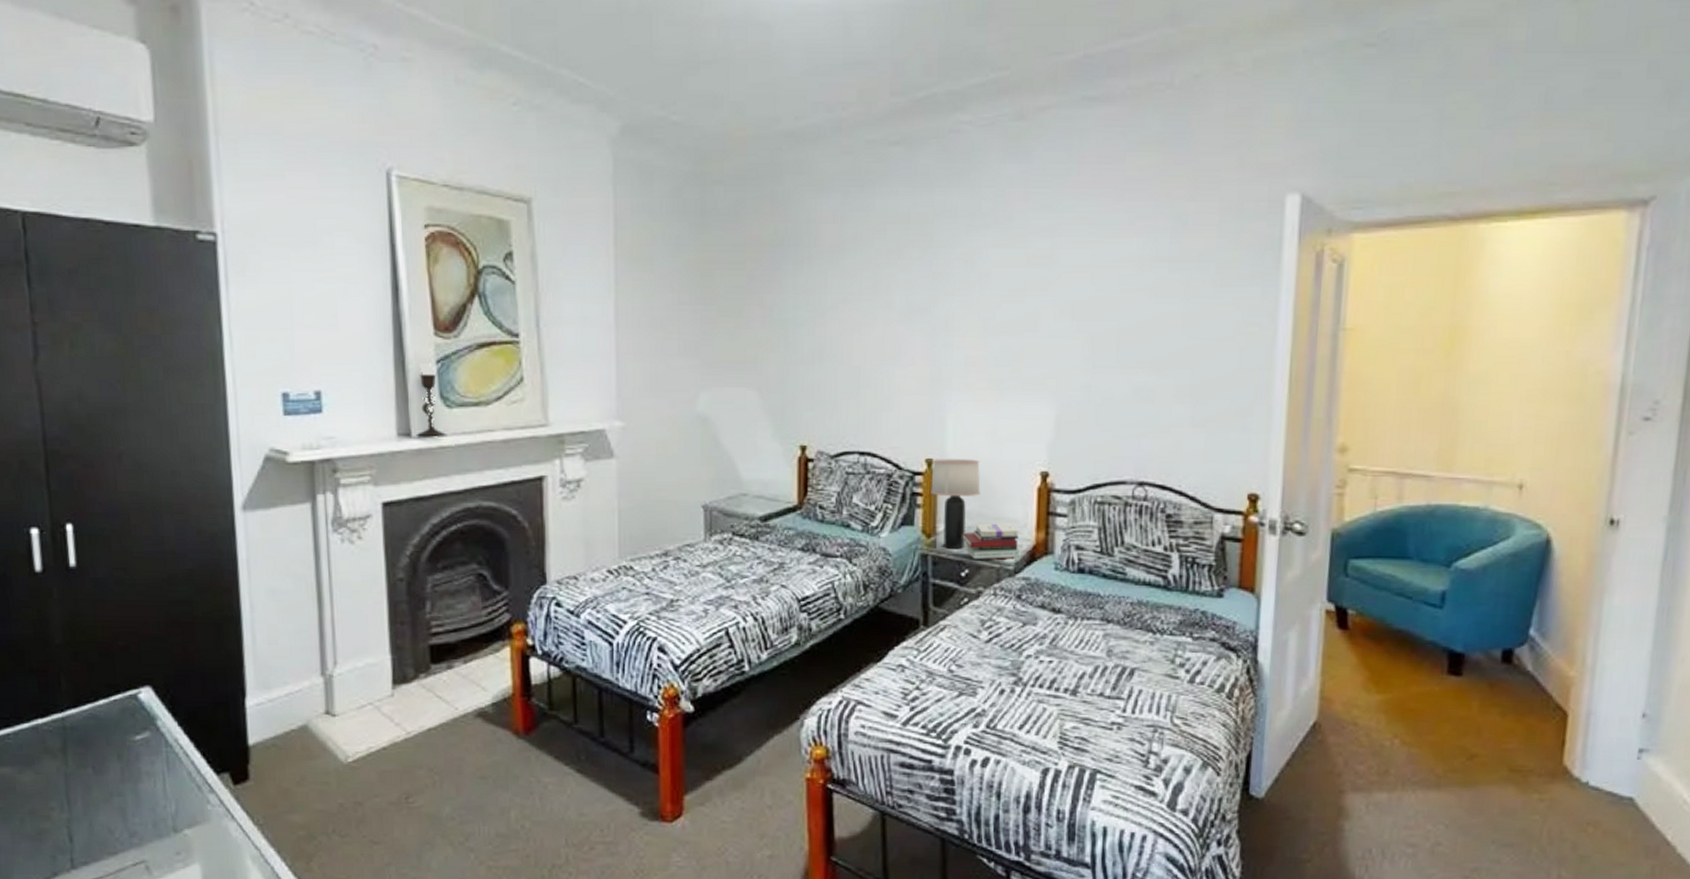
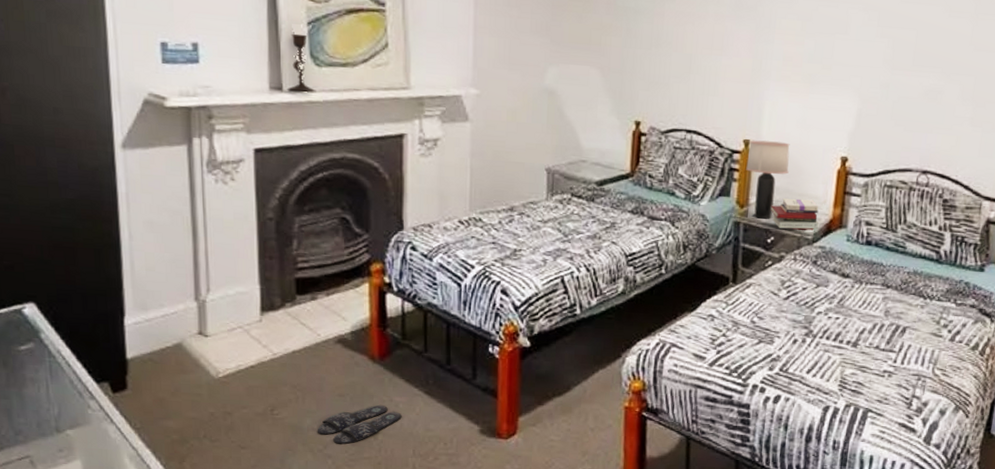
slippers: none [458,786,552,835] -> present [318,404,402,445]

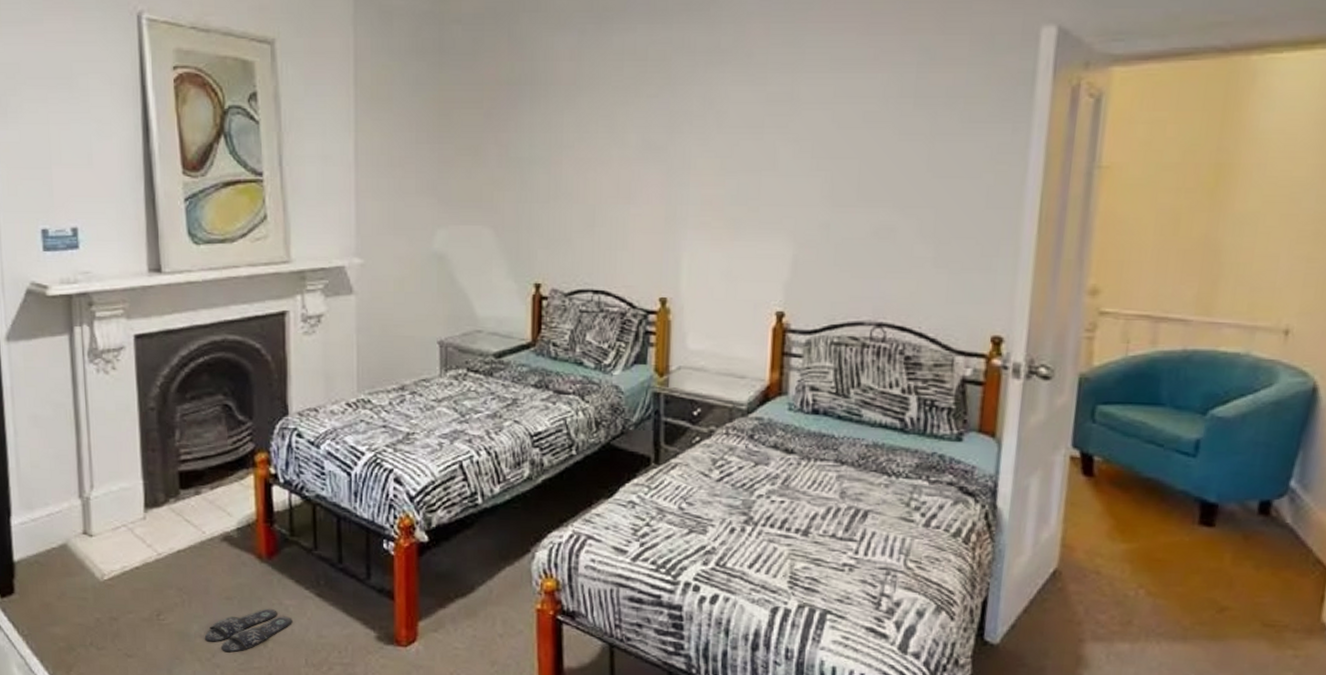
candlestick: present [286,32,316,93] -> none [165,210,195,273]
table lamp: present [746,140,790,219] -> none [664,298,715,388]
books: present [770,198,819,231] -> none [695,363,753,400]

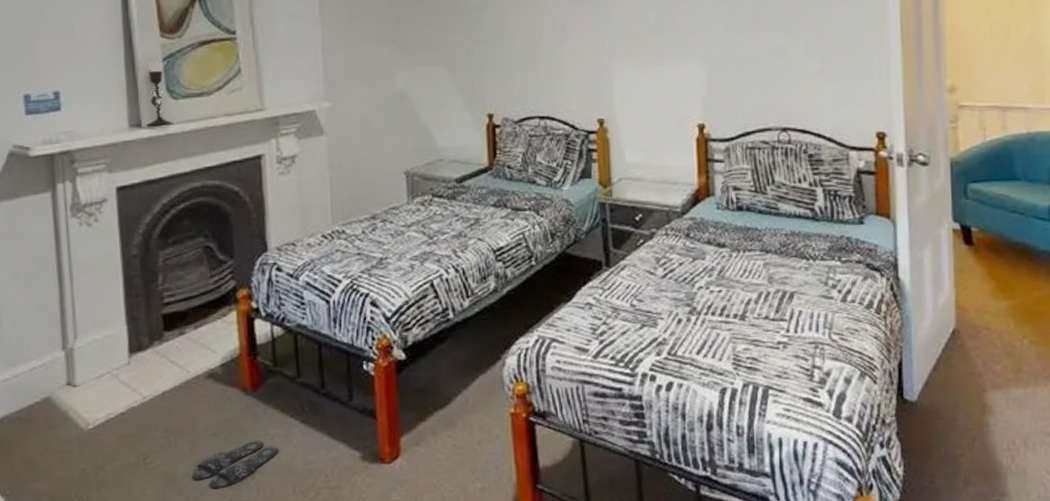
candlestick: none [165,210,195,273] -> present [145,69,174,127]

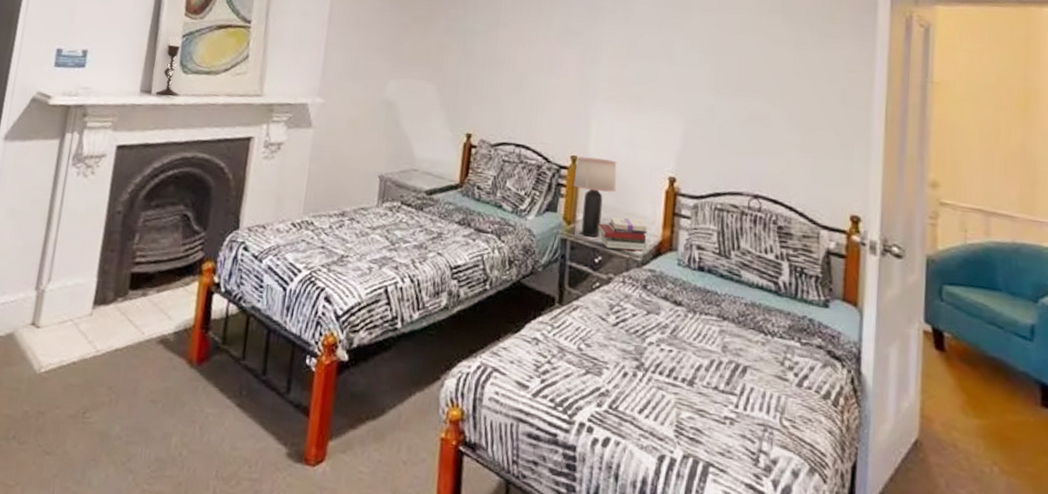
slippers: present [192,440,279,489] -> none [124,415,211,458]
table lamp: none [603,117,647,197] -> present [573,156,617,238]
books: none [634,171,685,204] -> present [598,217,648,252]

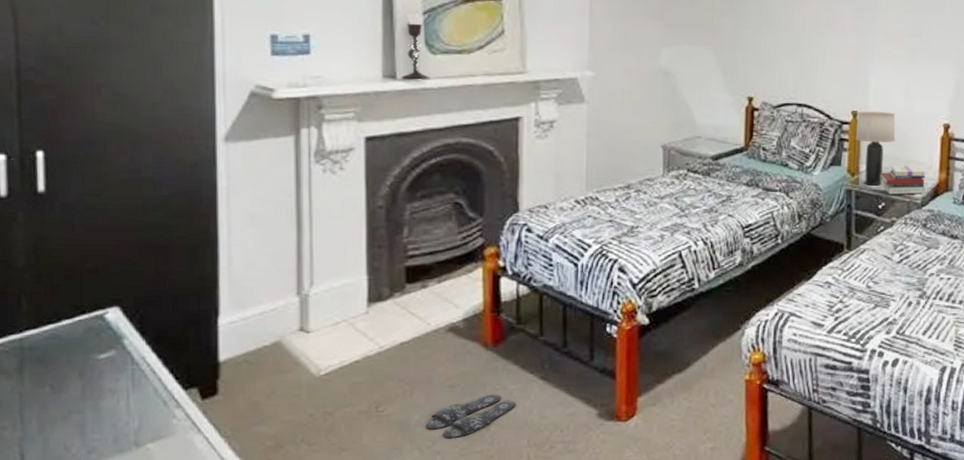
slippers: none [124,415,211,458] -> present [426,393,516,439]

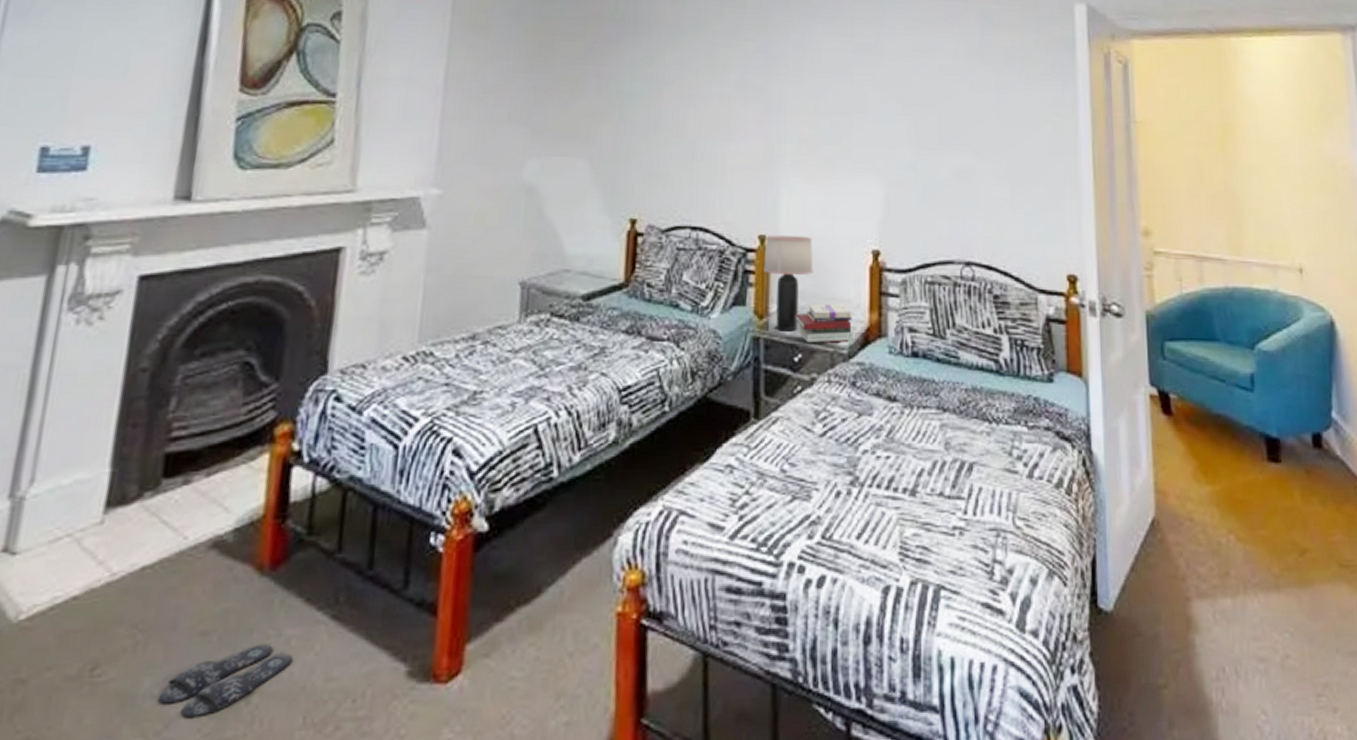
candlestick: present [400,21,431,80] -> none [196,130,235,202]

